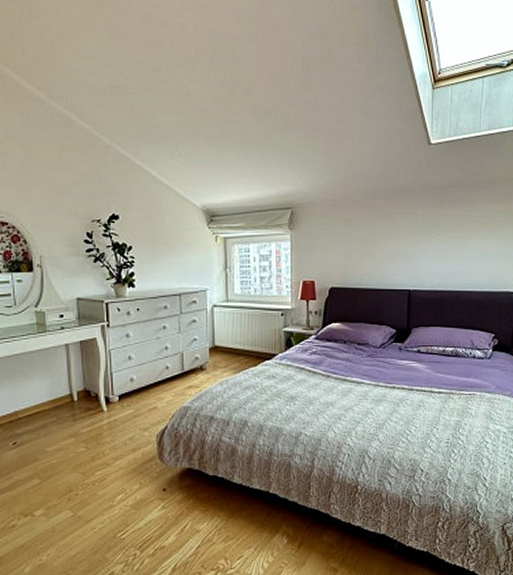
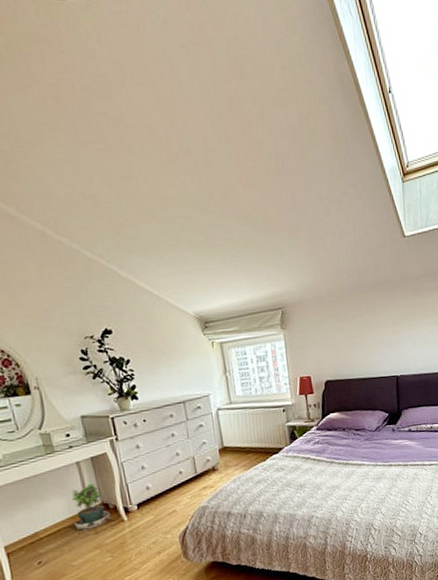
potted plant: none [53,366,91,418] -> present [71,481,111,533]

